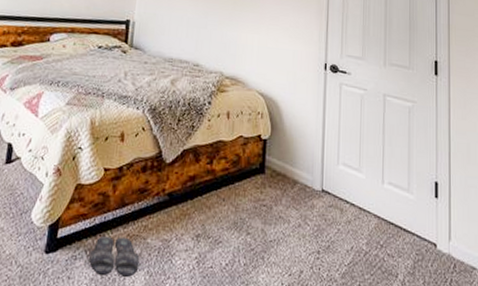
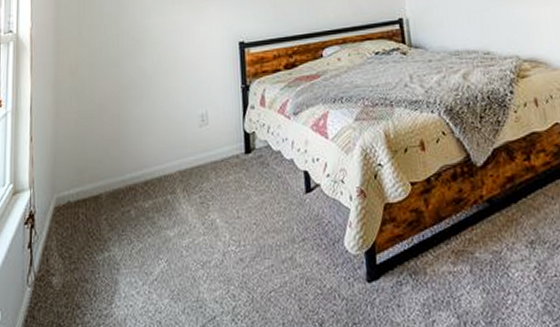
slippers: present [89,235,140,277] -> none [415,254,473,299]

